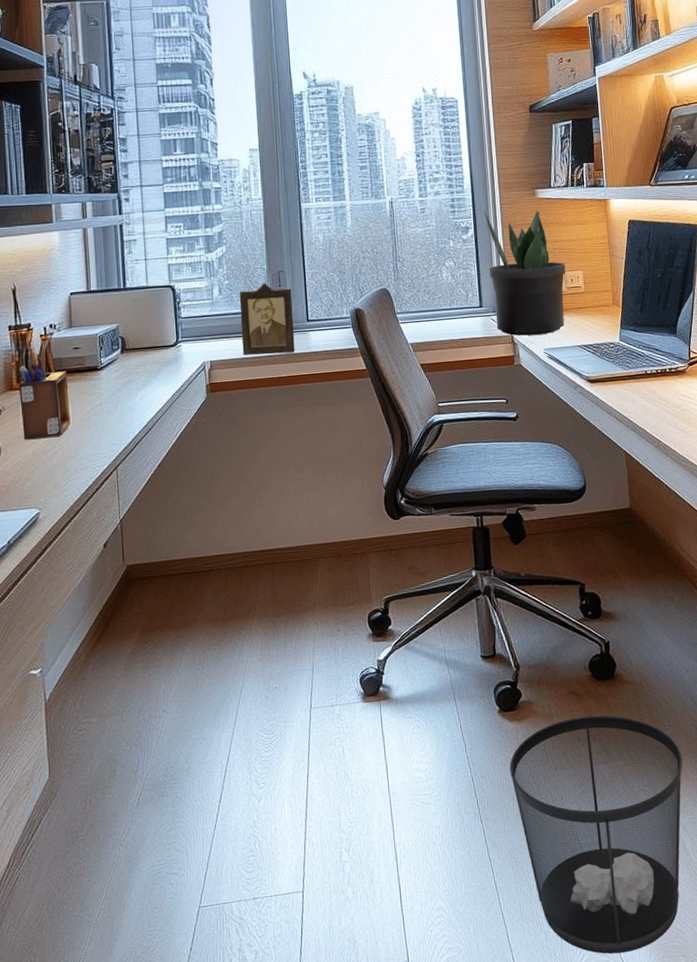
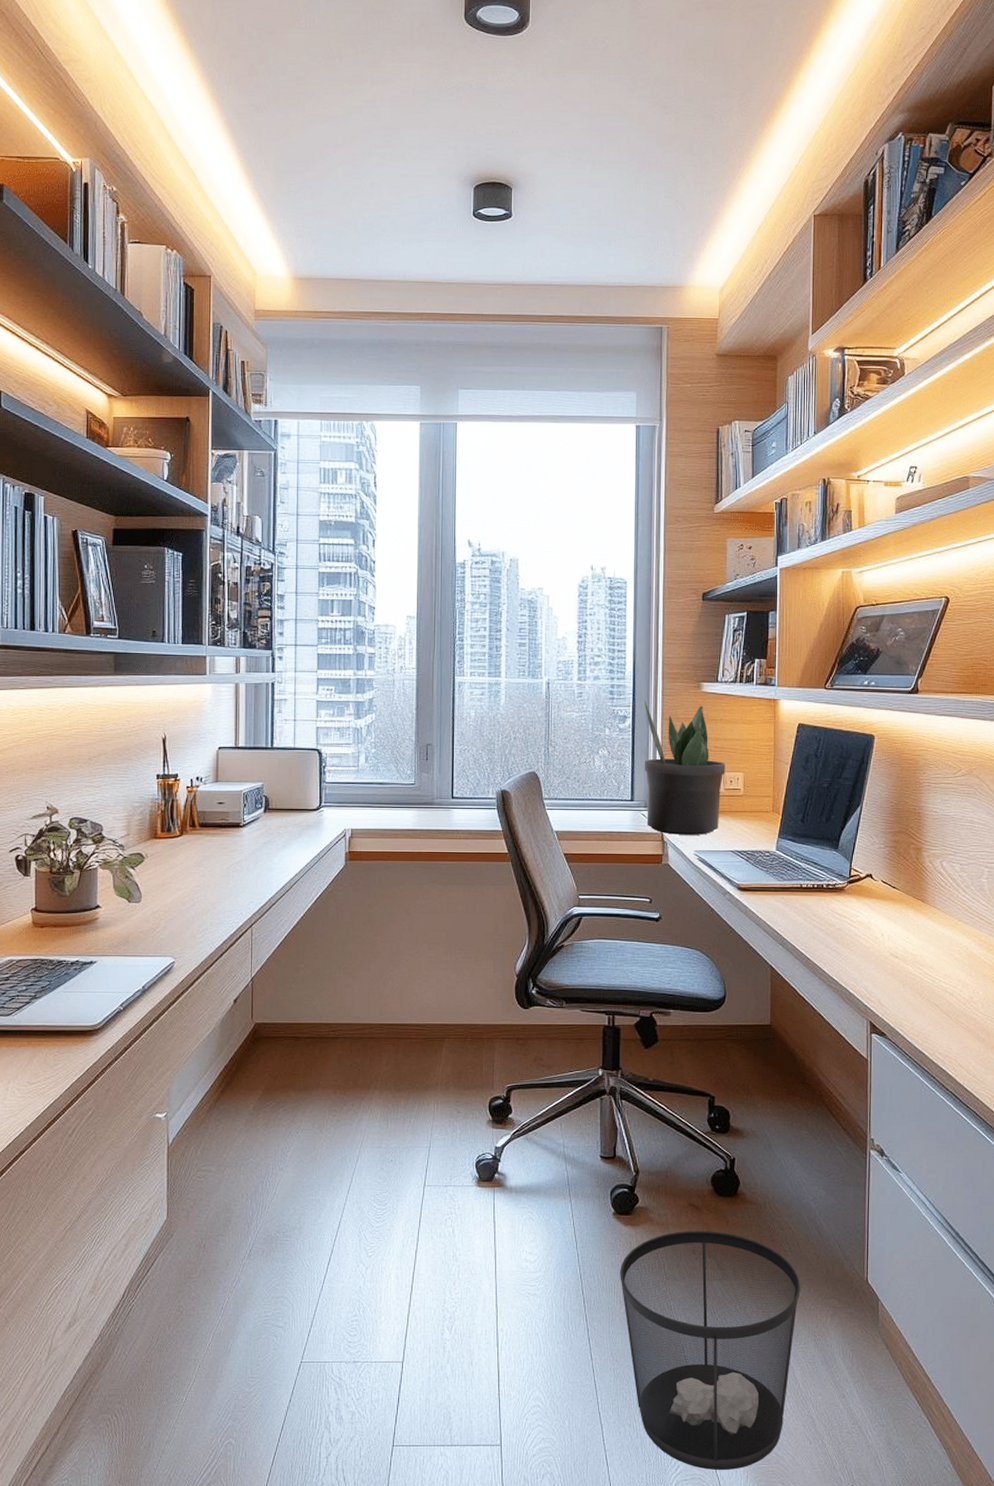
desk organizer: present [19,353,72,440] -> none [163,804,211,889]
photo frame: present [239,283,295,356] -> none [384,755,438,828]

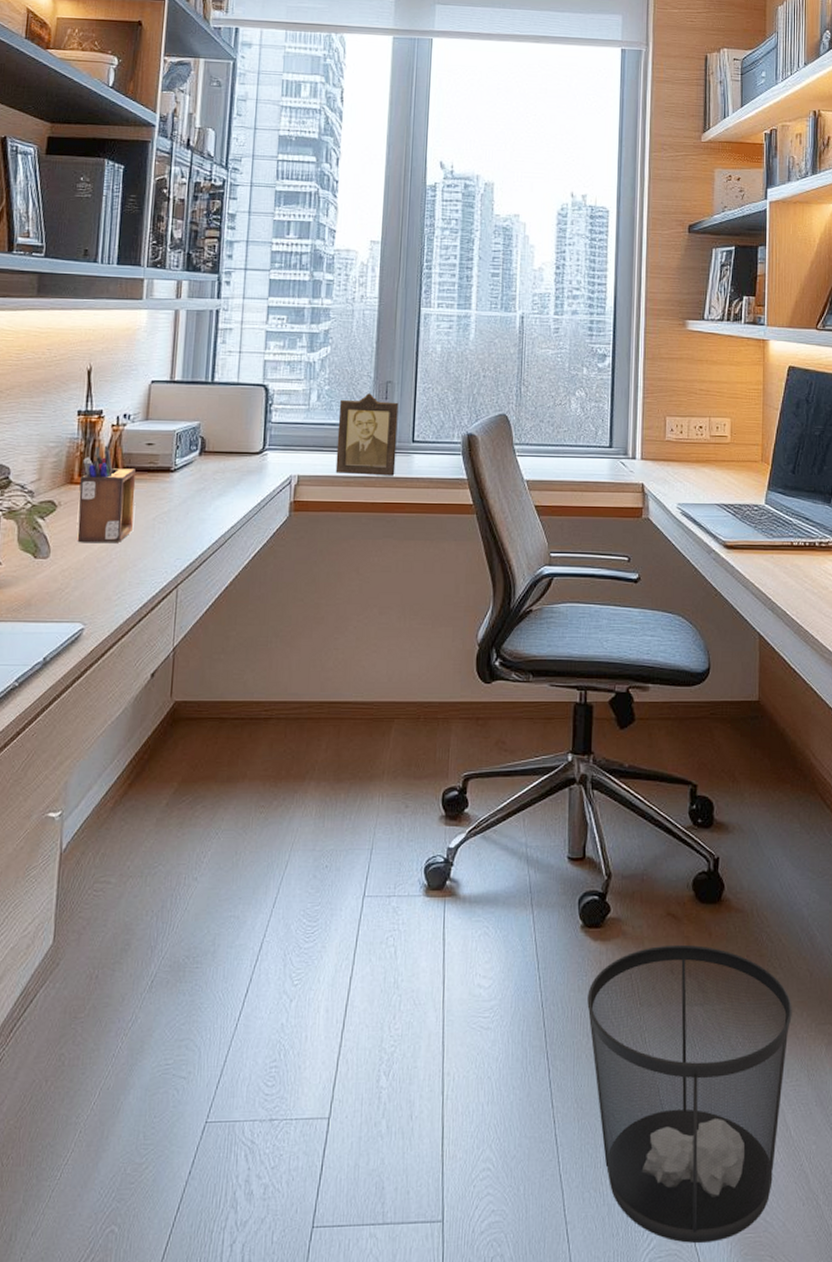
desk organizer: none [163,804,211,889] -> present [77,445,136,543]
photo frame: none [384,755,438,828] -> present [335,393,399,476]
planter: present [644,701,726,835] -> none [624,338,712,486]

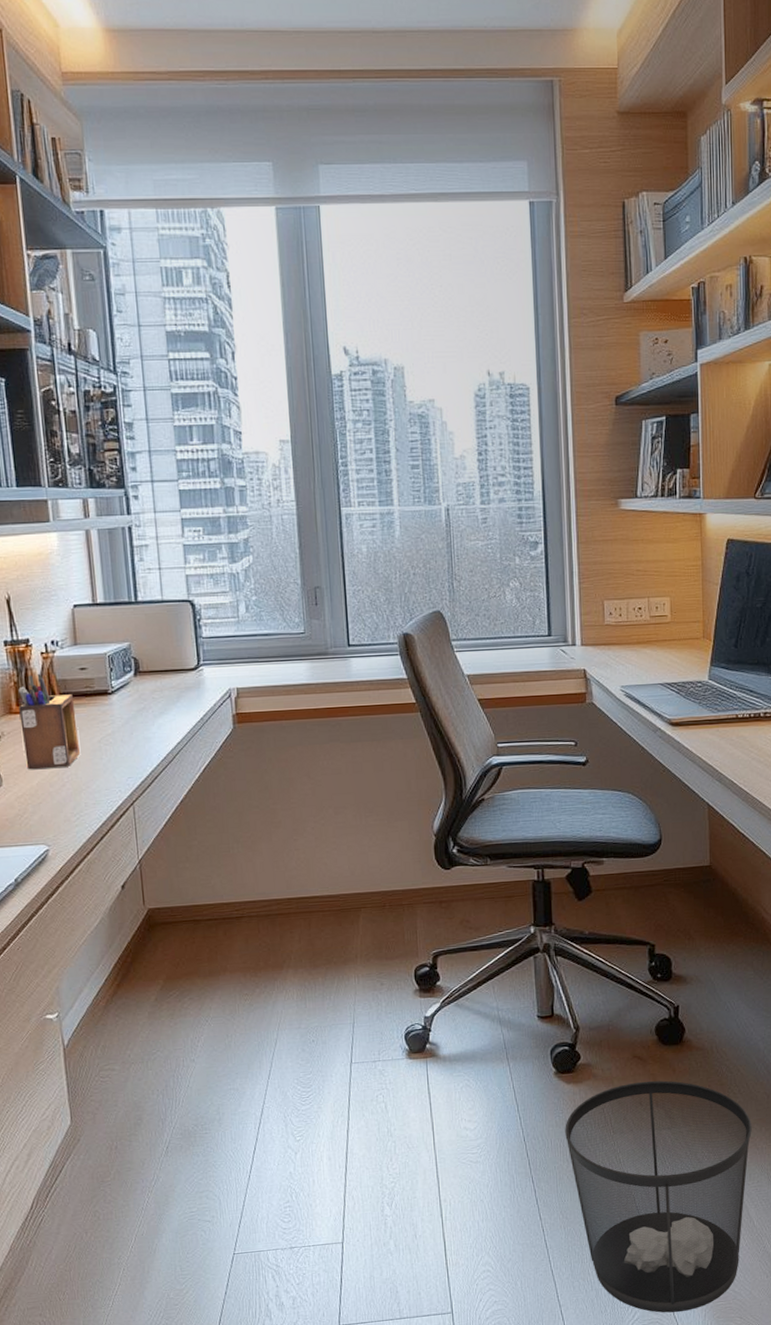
photo frame: present [335,393,399,476] -> none [269,600,334,683]

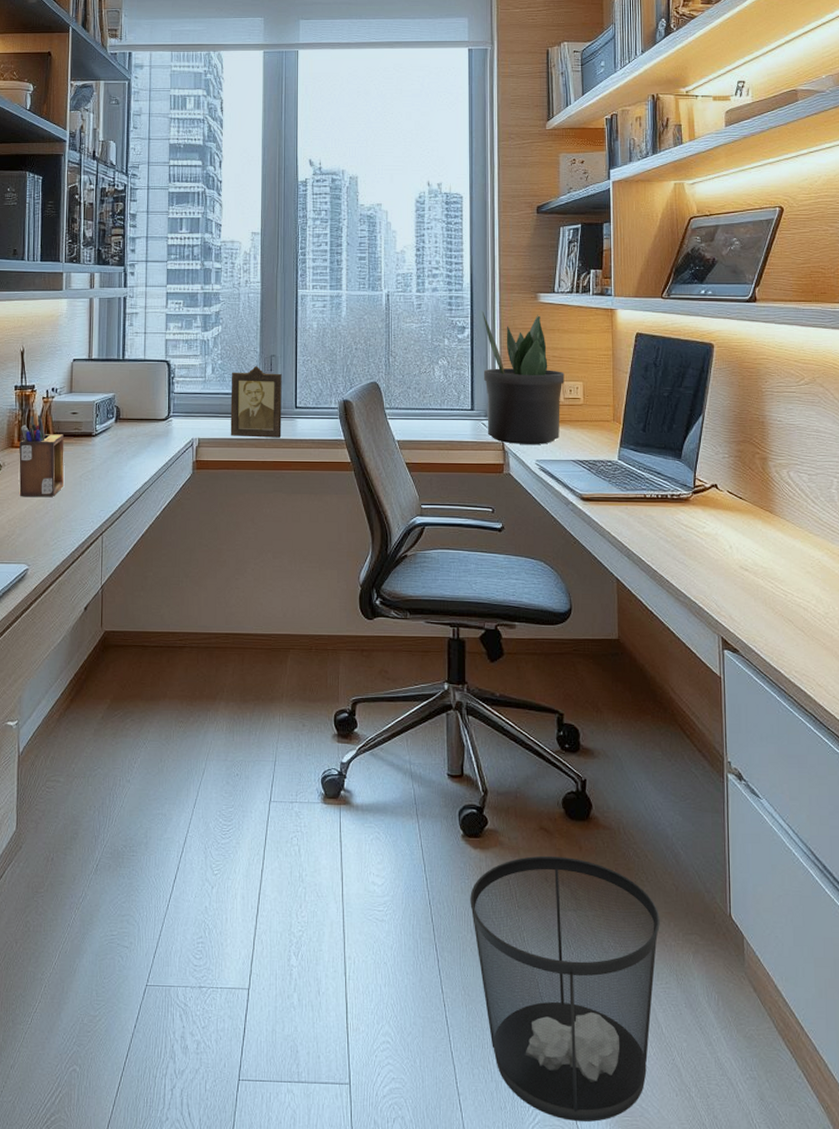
photo frame: none [269,600,334,683] -> present [230,366,282,438]
planter: none [556,523,650,670] -> present [482,311,565,444]

